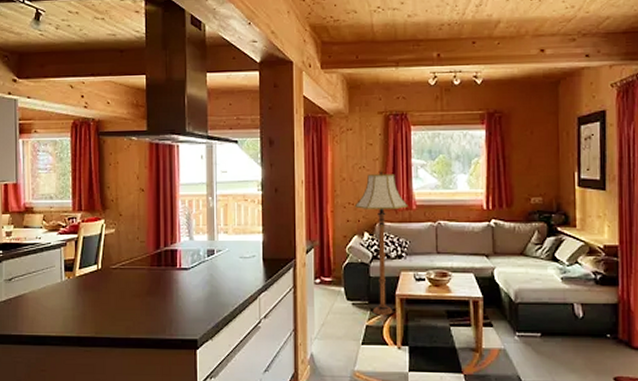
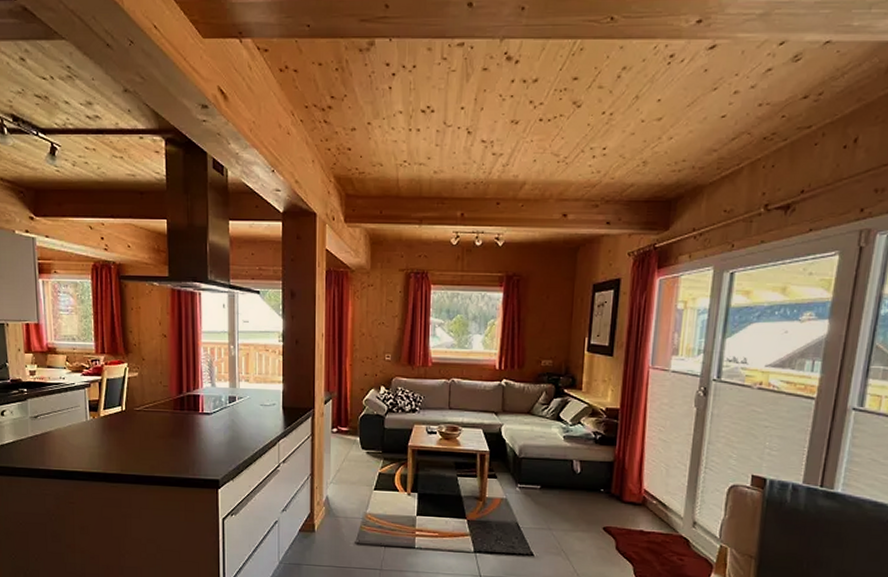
floor lamp: present [355,170,408,315] -> none [373,327,424,464]

